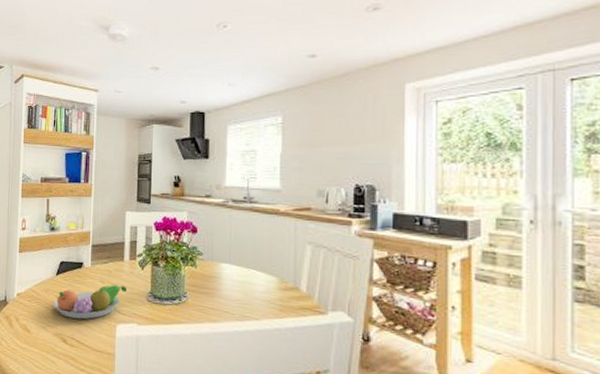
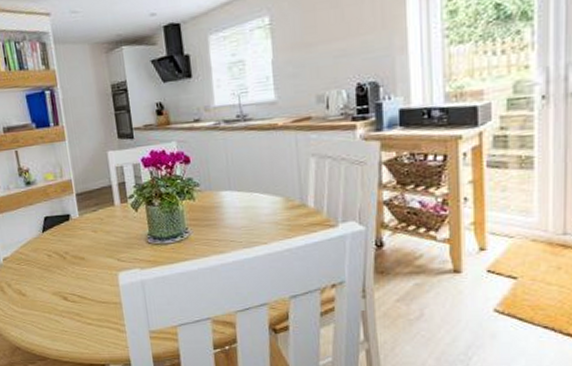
fruit bowl: present [53,285,128,319] -> none [45,232,124,274]

